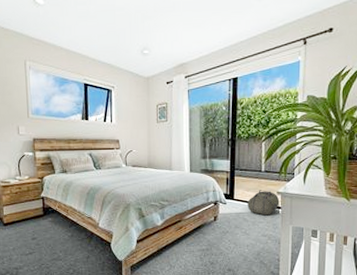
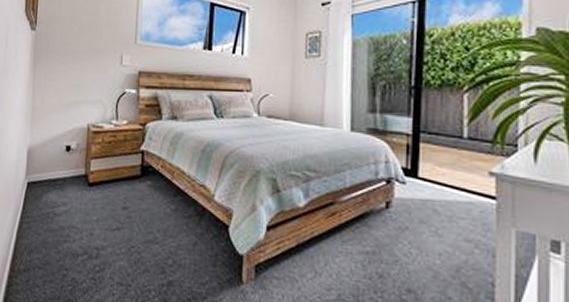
backpack: present [247,190,280,216] -> none [440,166,494,209]

